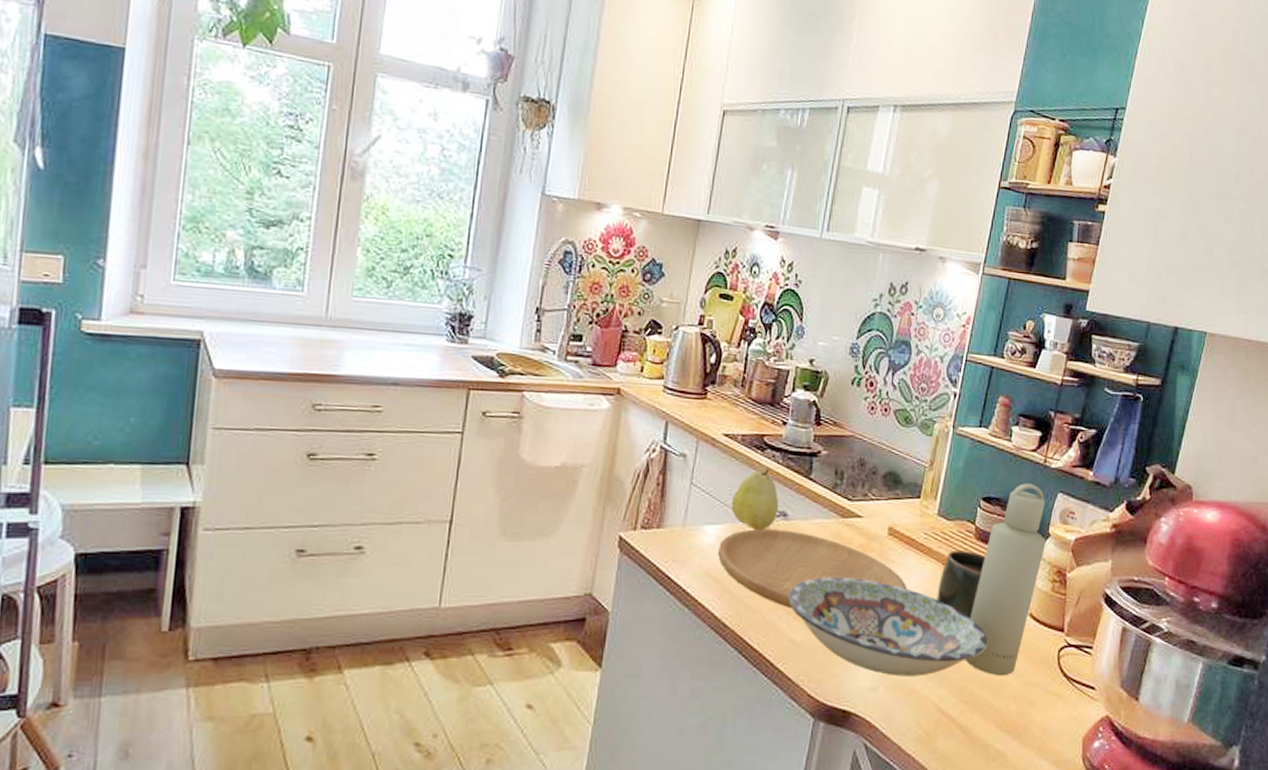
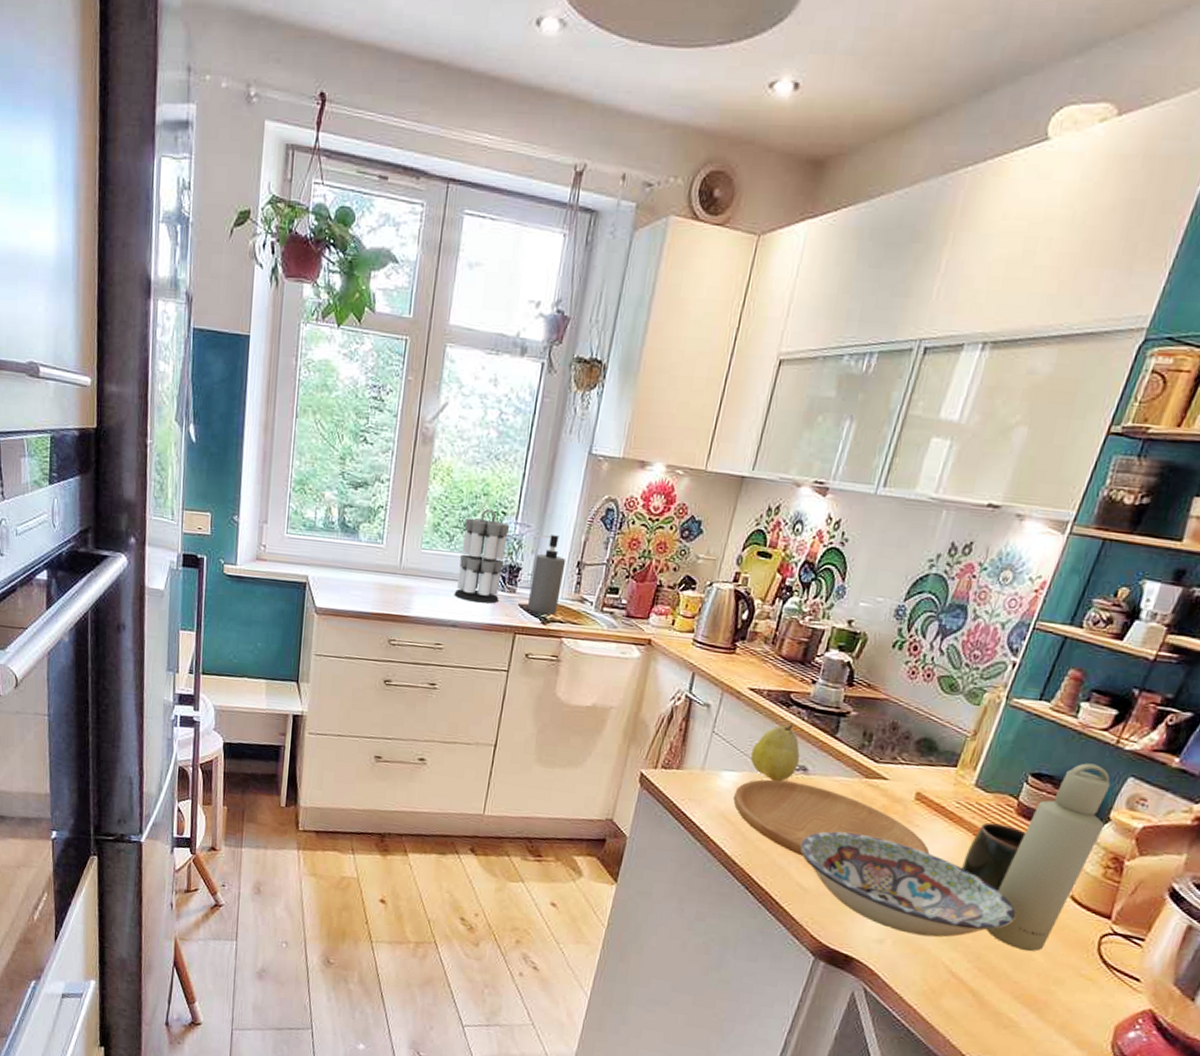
spice rack: none [394,251,459,357] -> present [454,509,510,604]
soap dispenser: none [481,278,524,367] -> present [526,534,566,615]

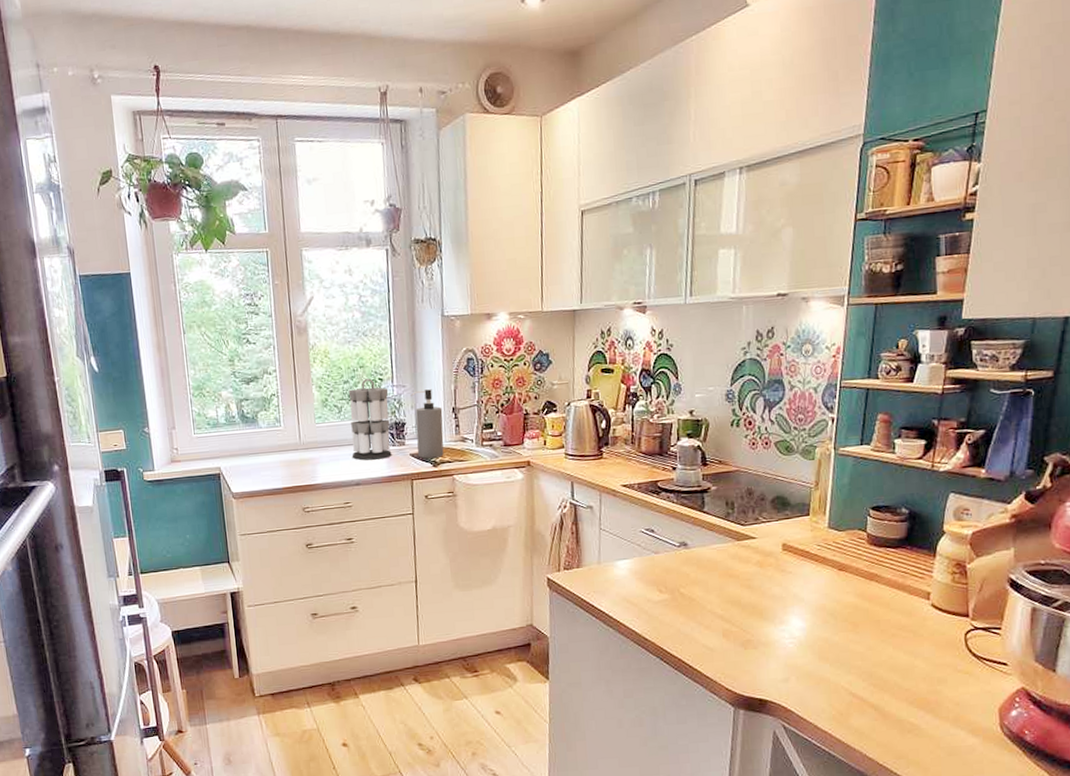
cutting board: present [733,779,930,856] -> none [631,557,807,621]
fruit: present [750,724,800,782] -> none [636,508,679,561]
bowl: present [799,831,1017,938] -> none [697,590,892,668]
mug: present [962,822,1026,891] -> none [836,555,881,614]
bottle: present [986,763,1111,952] -> none [871,488,942,661]

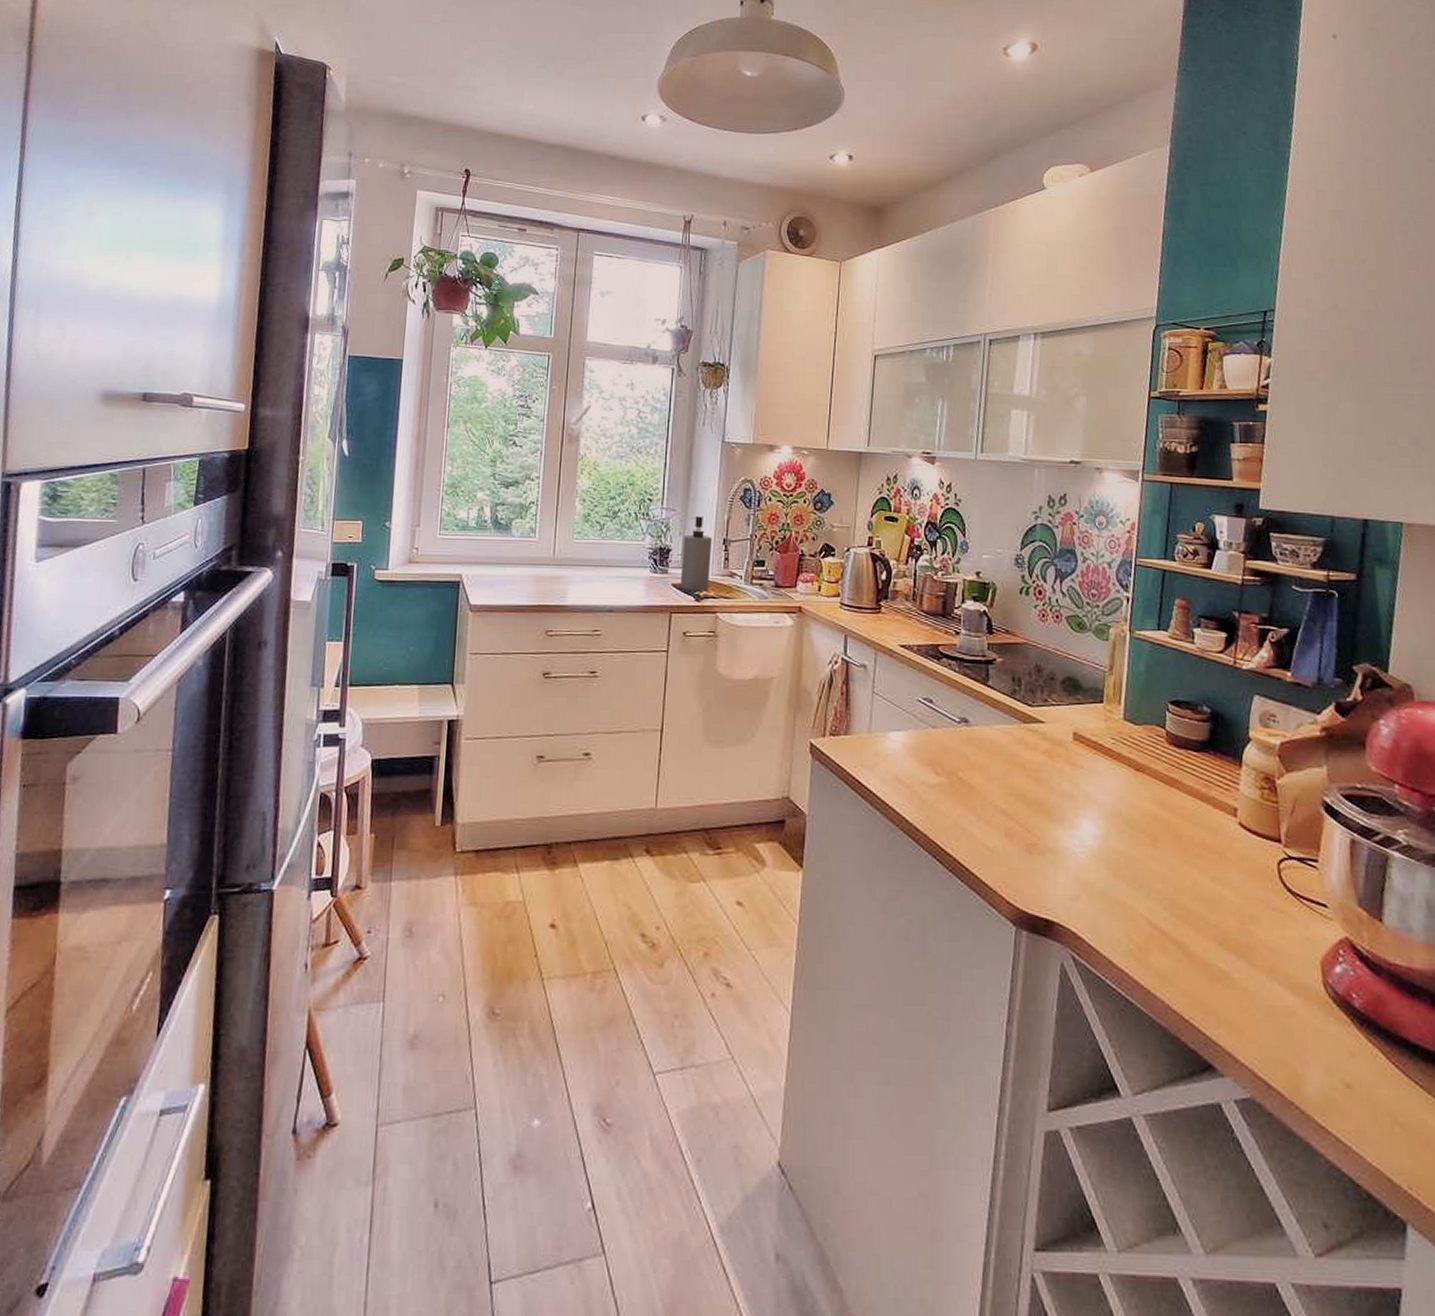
spice rack: present [348,378,392,461] -> none [608,497,657,586]

